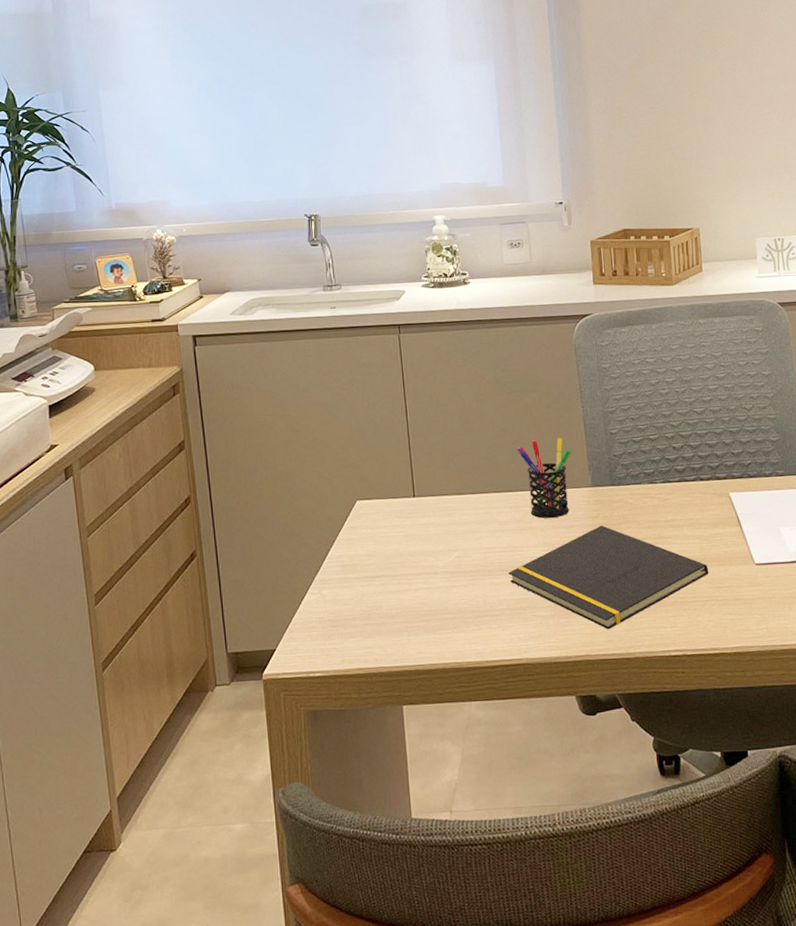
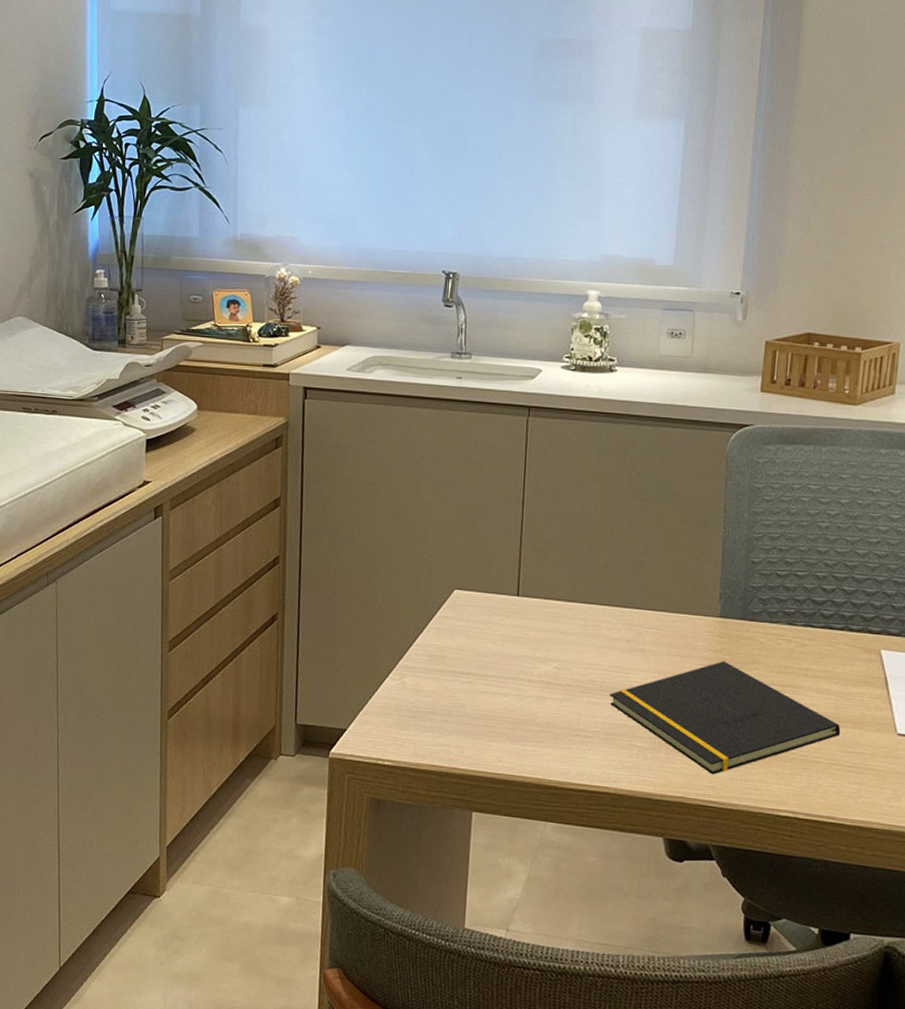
pen holder: present [517,438,571,518] -> none [640,554,703,644]

